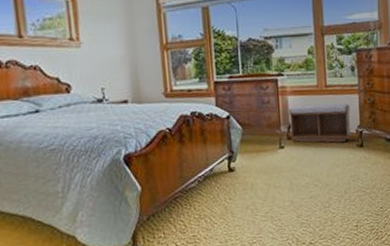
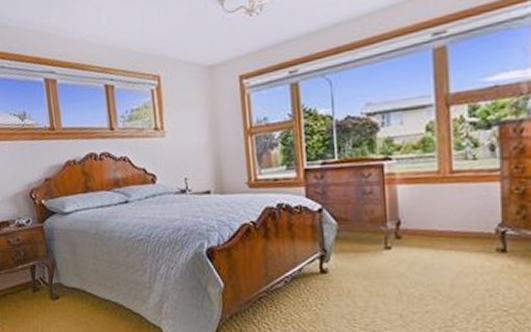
bench: present [289,103,351,143] -> none [398,193,488,245]

